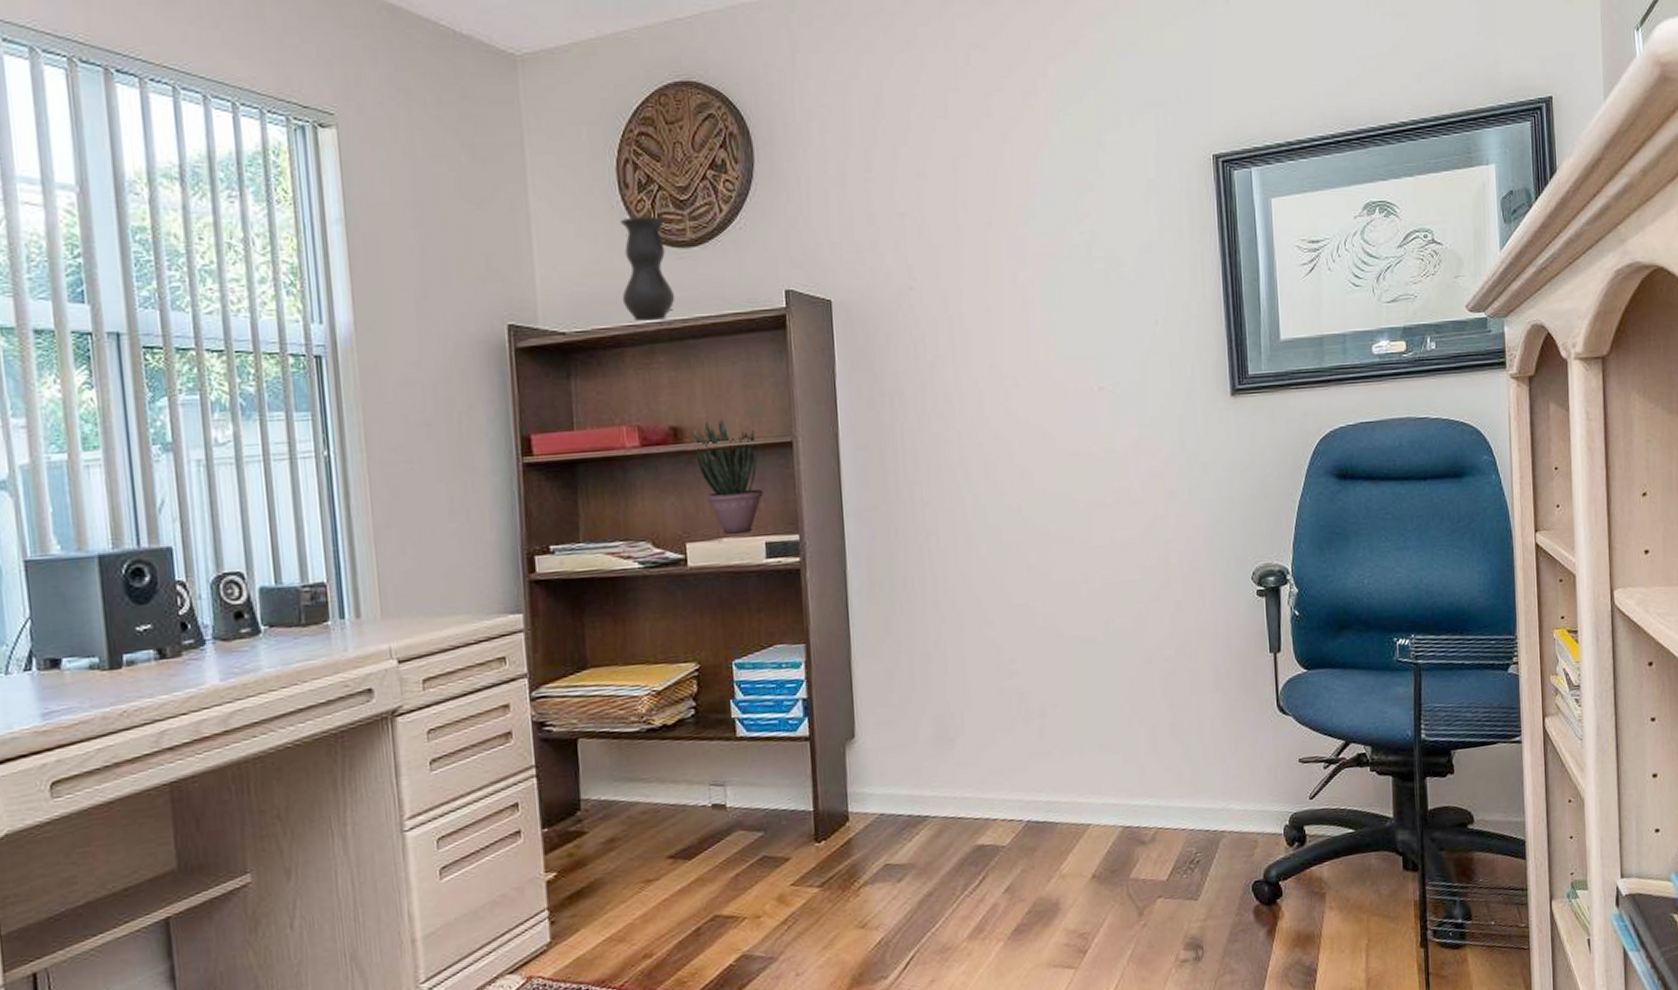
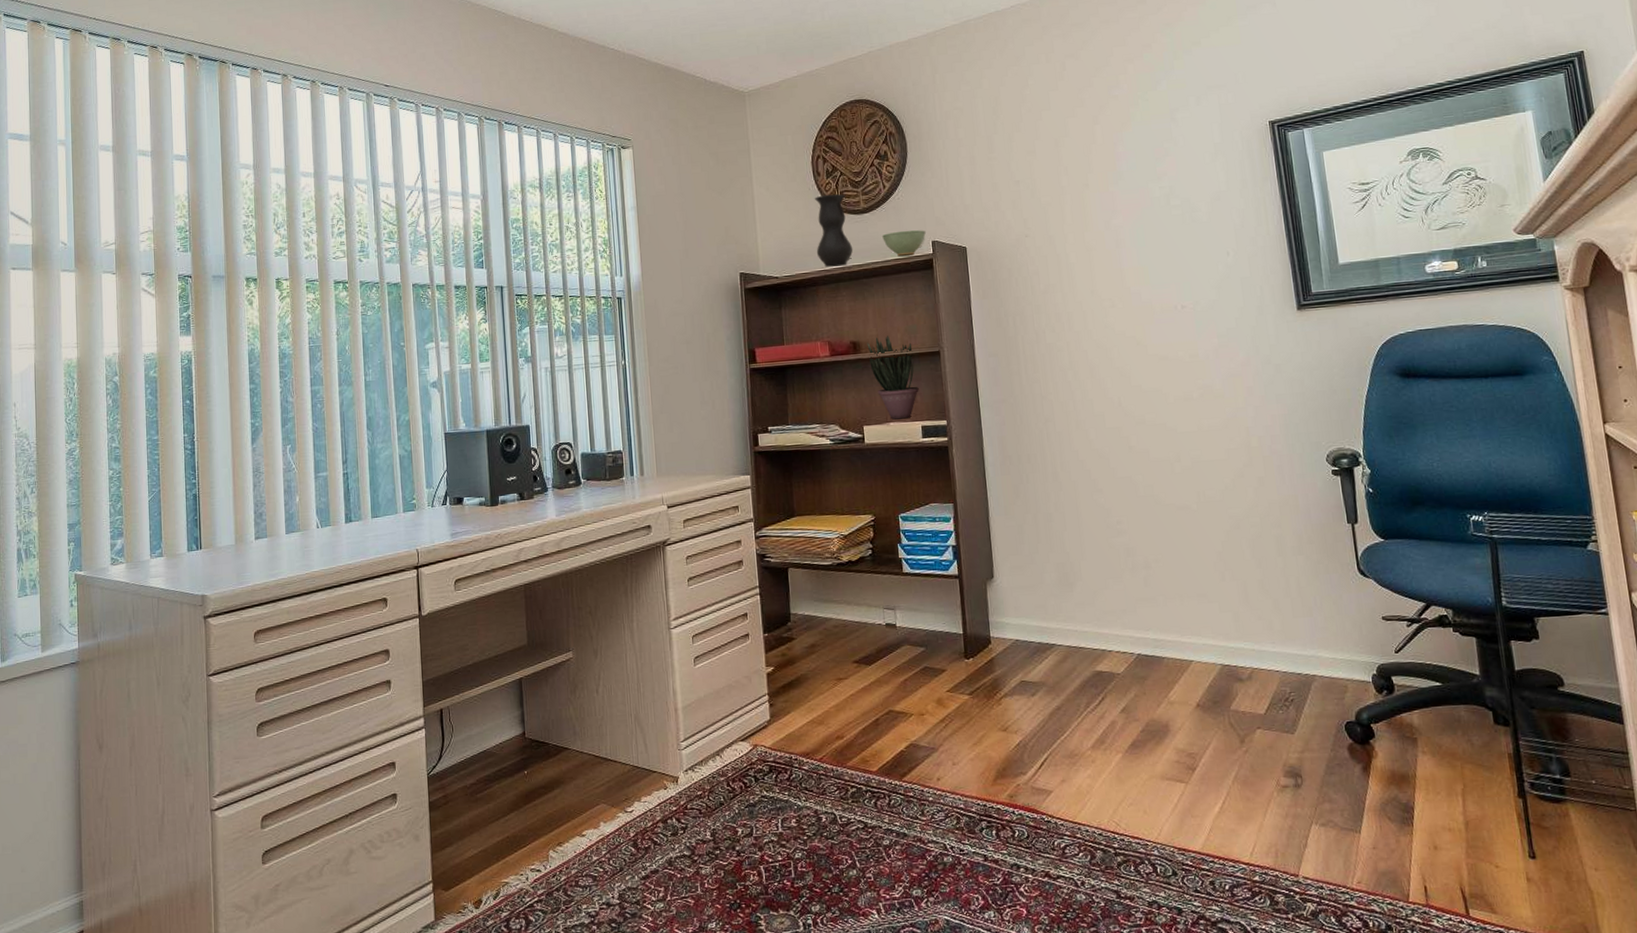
bowl: none [717,273,777,311] -> present [882,230,926,257]

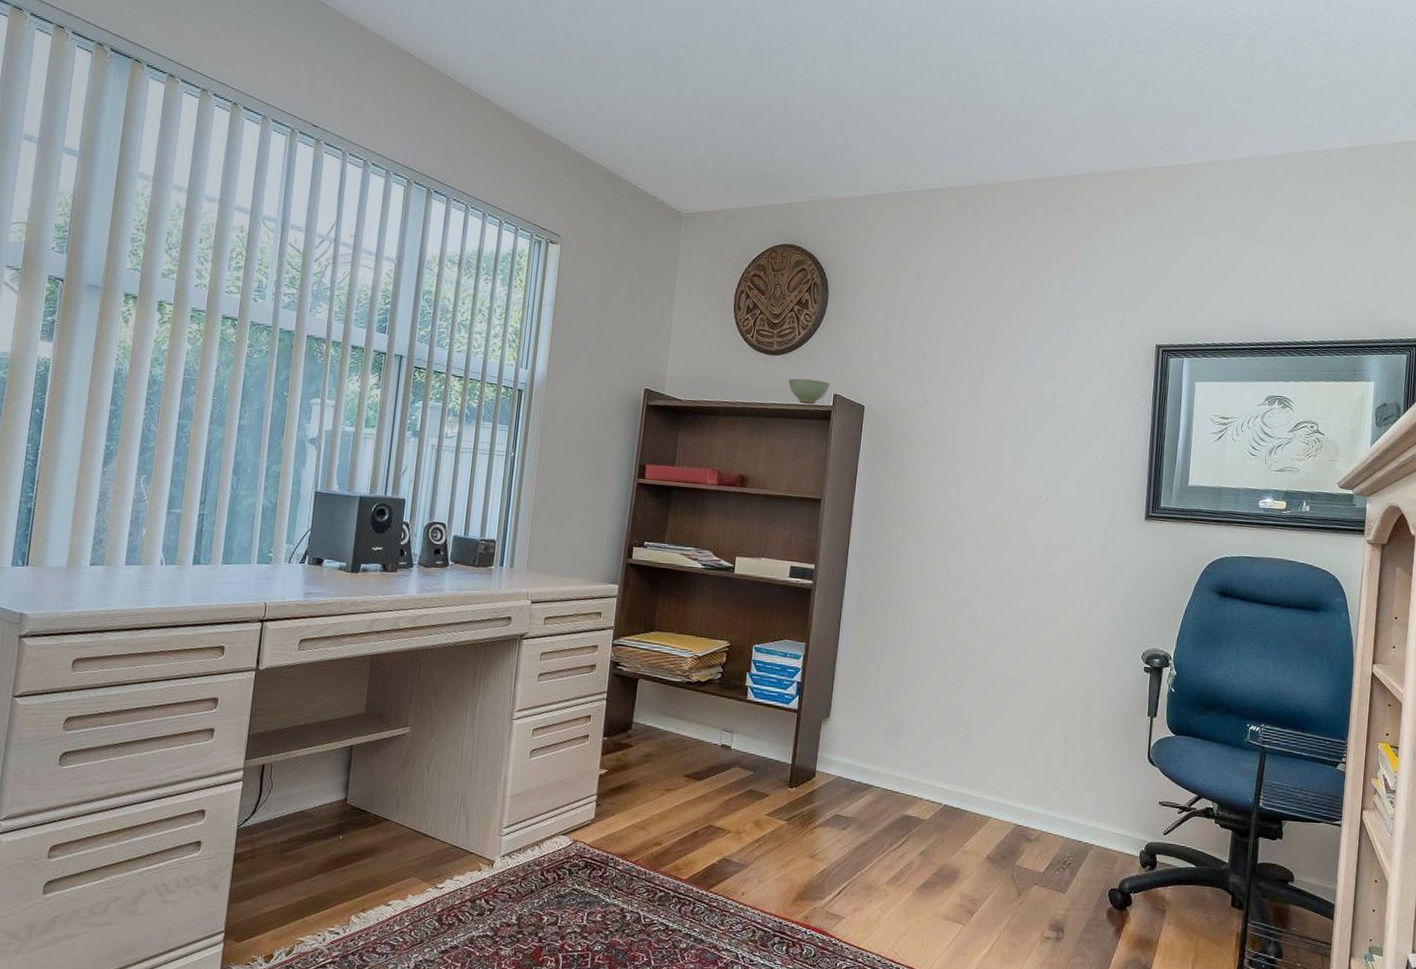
vase: present [814,194,853,268] -> none [722,329,762,402]
potted plant: present [867,336,919,420] -> none [753,475,797,557]

